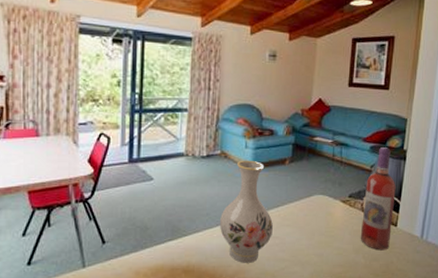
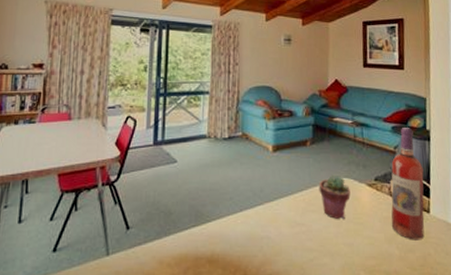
vase: present [219,160,273,263] -> none [243,141,298,253]
potted succulent: none [294,191,325,232] -> present [319,174,351,219]

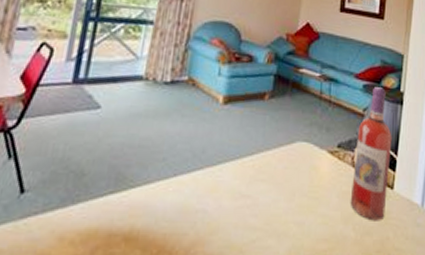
potted succulent: present [319,174,351,219] -> none [272,137,309,192]

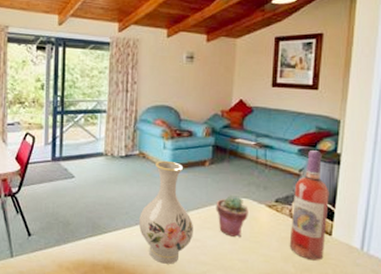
vase: none [177,90,245,231] -> present [138,160,193,264]
potted succulent: none [272,137,309,192] -> present [216,194,248,237]

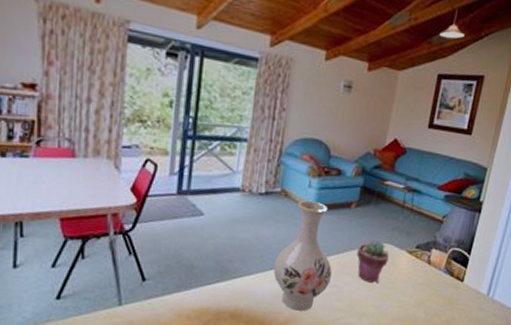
wine bottle: present [289,150,329,261] -> none [423,197,468,306]

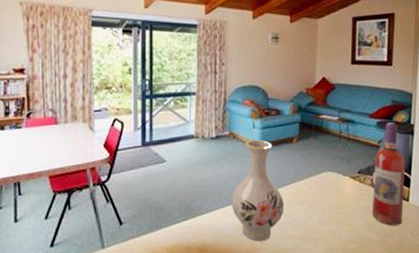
potted succulent: present [356,239,389,283] -> none [304,169,334,209]
wine bottle: none [423,197,468,306] -> present [372,123,405,226]

